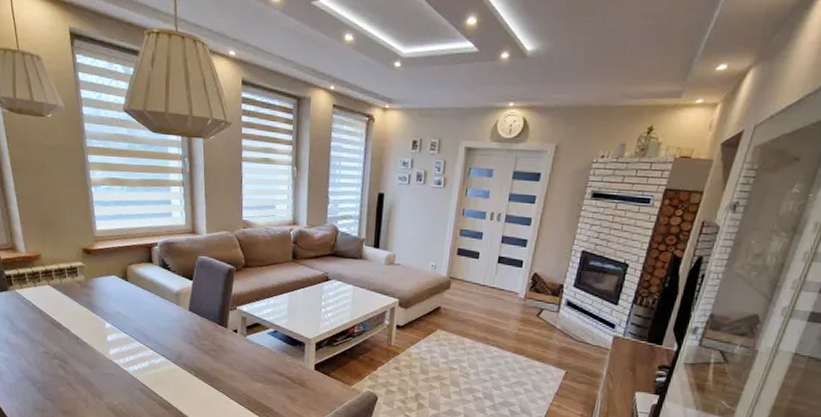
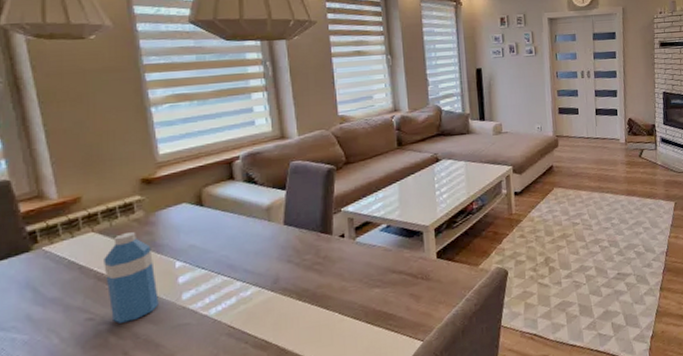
water bottle: none [56,291,93,362] -> present [104,232,159,323]

